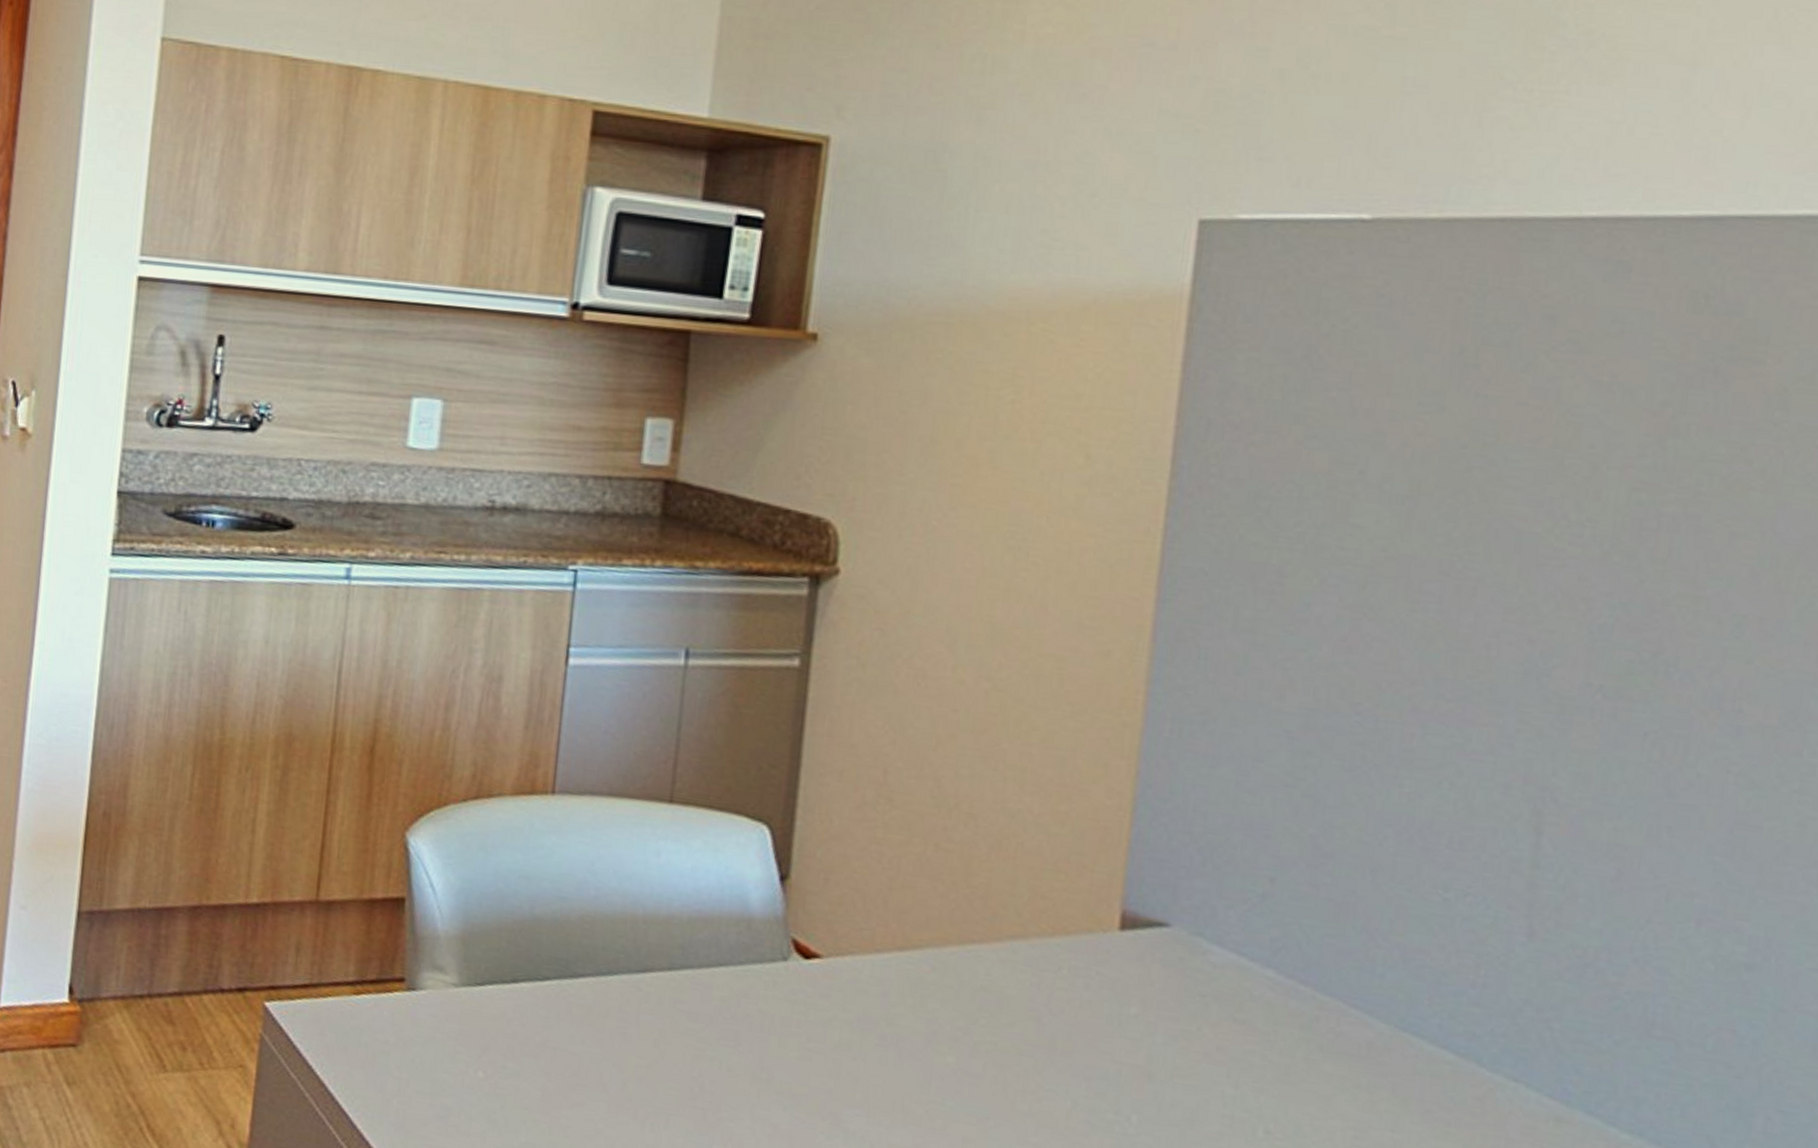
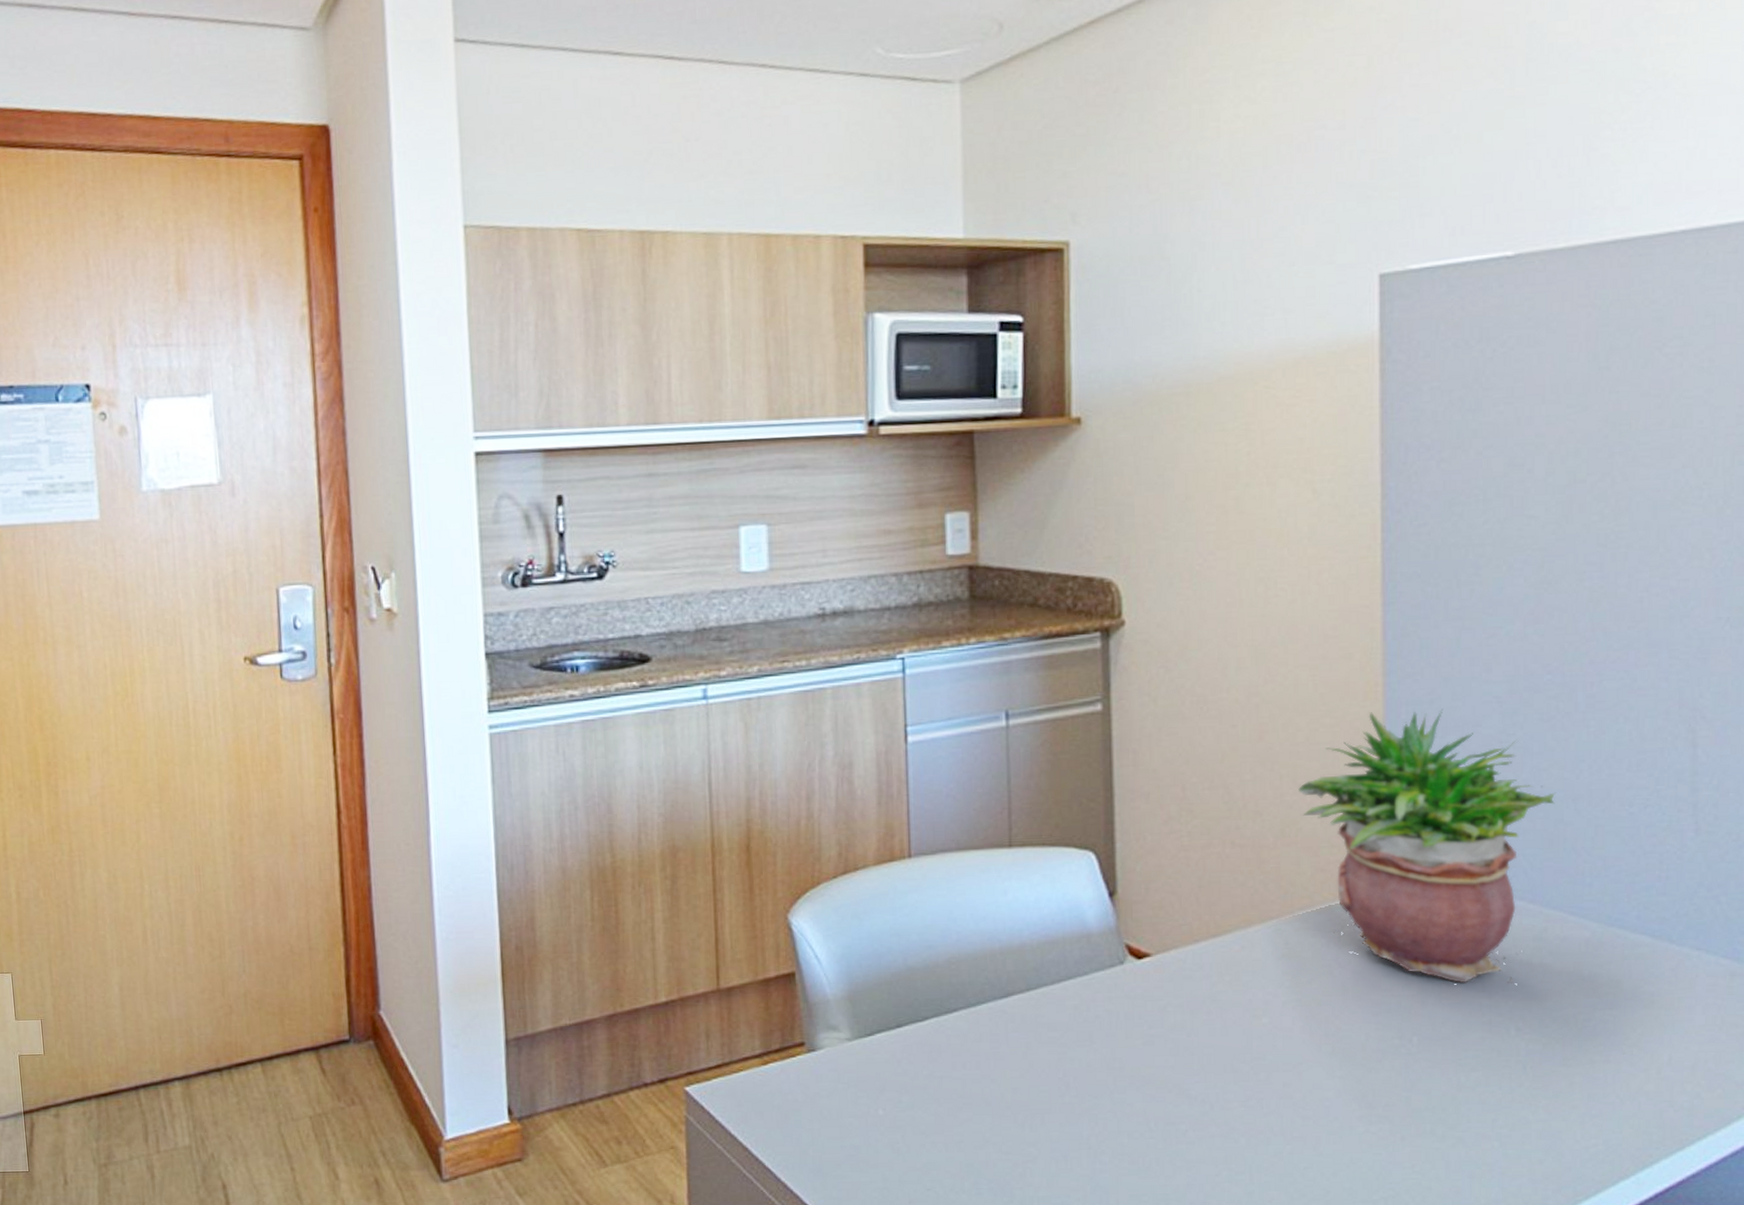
potted plant: none [1023,723,1351,1075] -> present [1297,708,1556,984]

